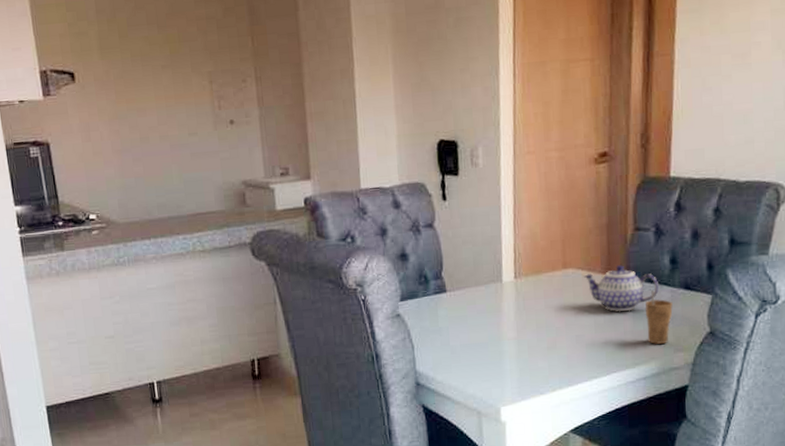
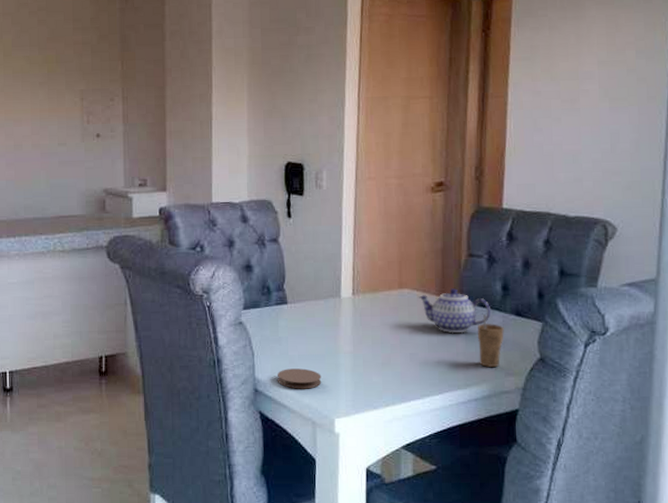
coaster: none [439,358,486,380] -> present [277,368,322,389]

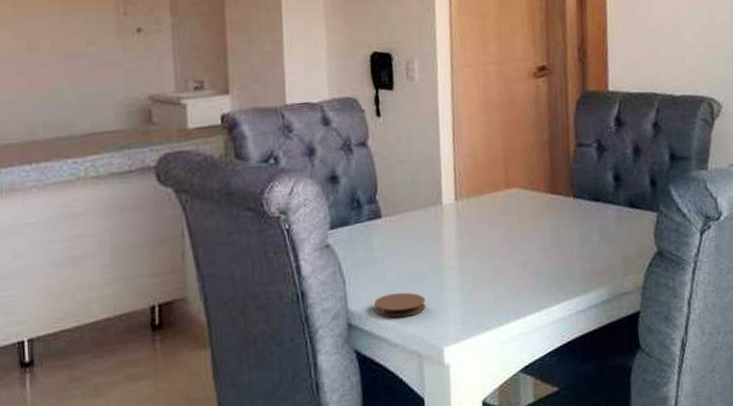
teapot: present [418,288,490,334] -> none [527,183,604,234]
cup: present [478,314,504,367] -> none [592,209,620,268]

